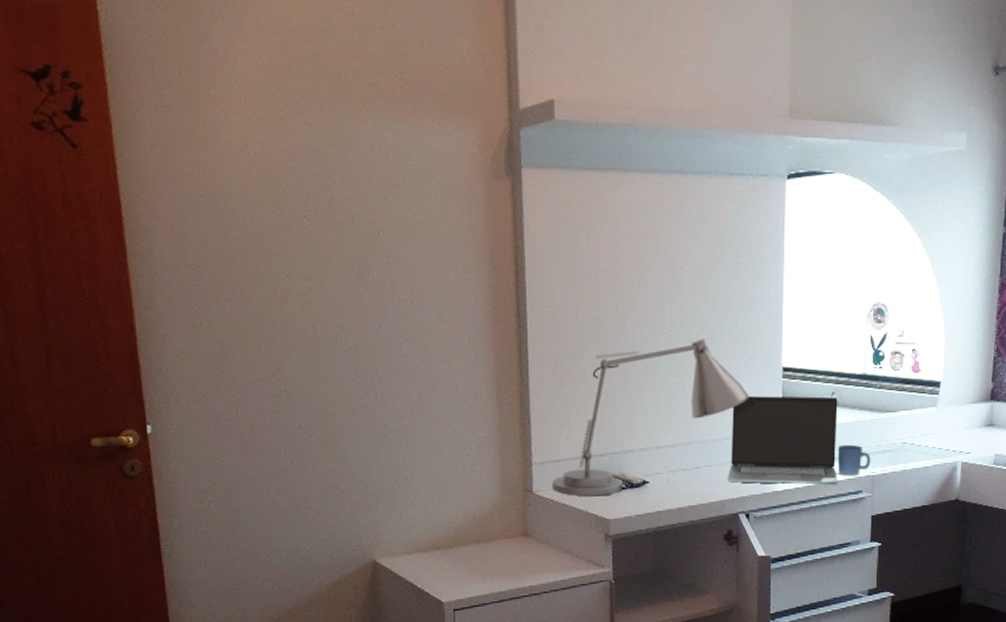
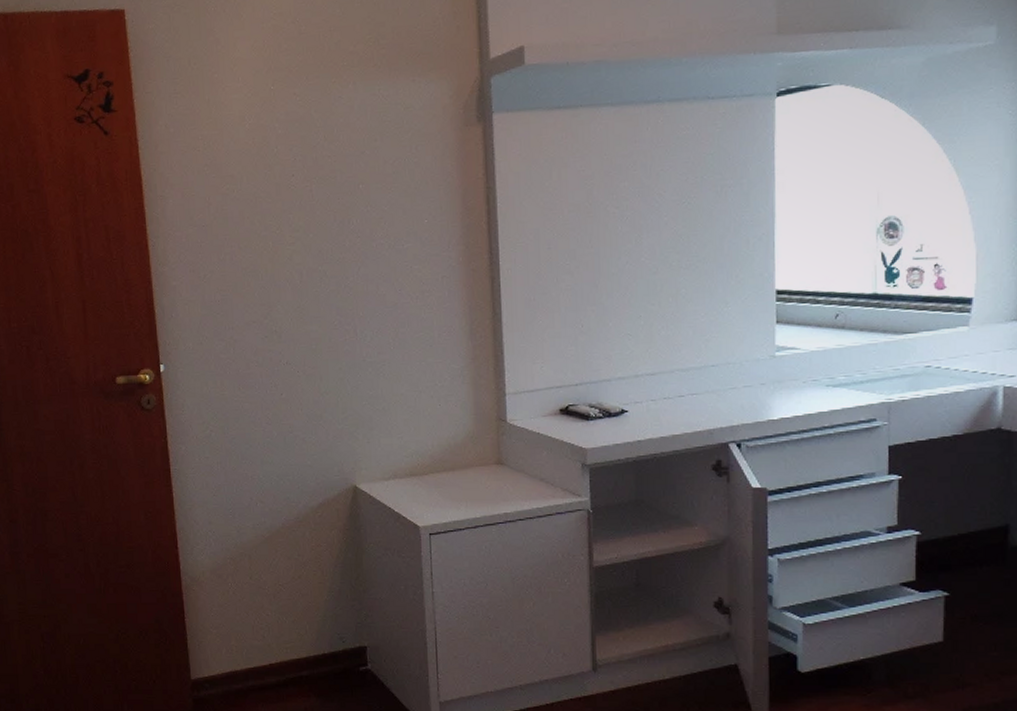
desk lamp: present [552,338,750,497] -> none [526,265,739,426]
laptop: present [727,396,838,486] -> none [714,319,846,414]
mug: present [837,444,871,477] -> none [844,369,886,405]

